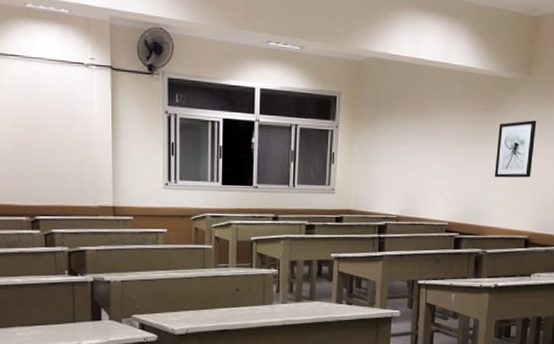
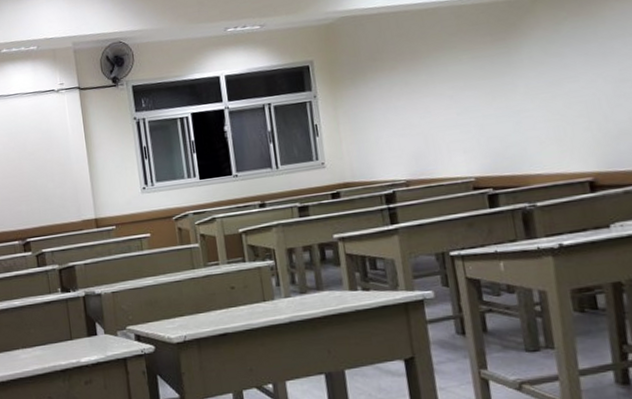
wall art: present [494,120,537,178] -> none [518,38,578,116]

